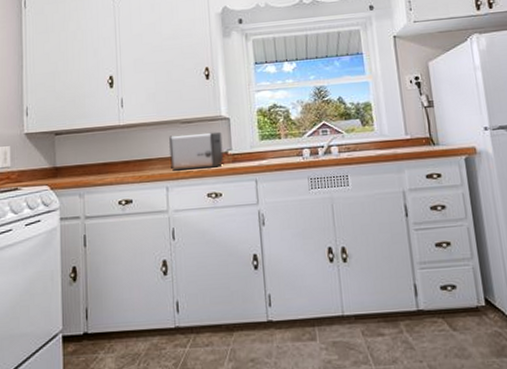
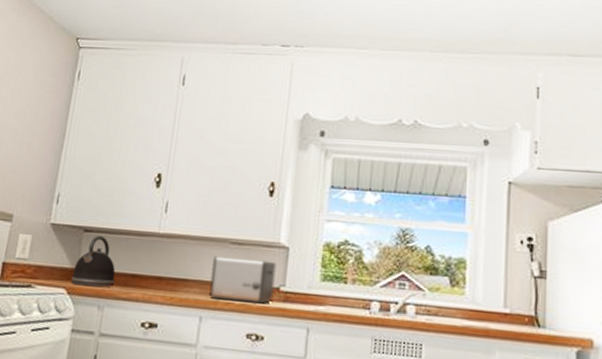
kettle: none [51,135,90,181] -> present [70,235,116,288]

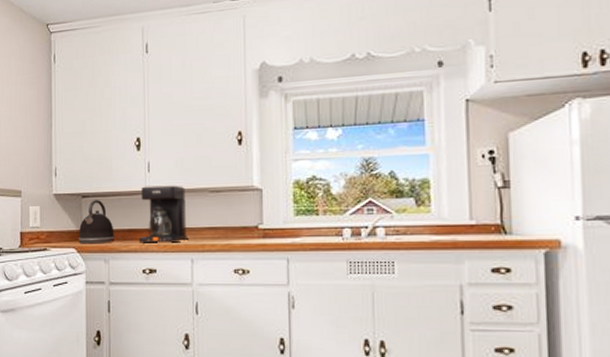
coffee maker: none [141,228,204,296] -> present [138,185,187,243]
toaster: present [209,256,277,305] -> none [196,203,253,244]

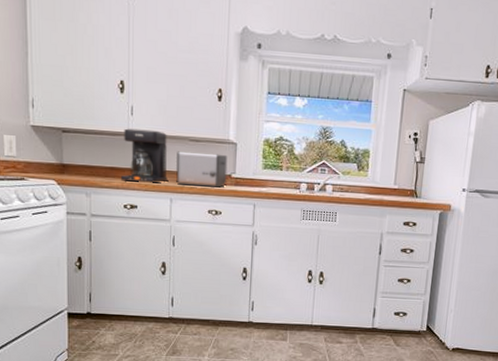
kettle: present [78,199,116,244] -> none [58,135,97,179]
toaster: none [196,203,253,244] -> present [176,151,228,189]

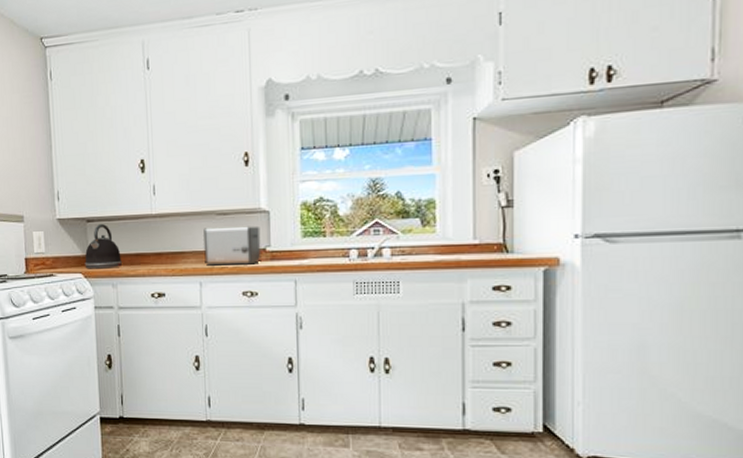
kettle: none [58,135,97,179] -> present [85,223,123,269]
coffee maker: present [120,128,168,183] -> none [146,208,195,268]

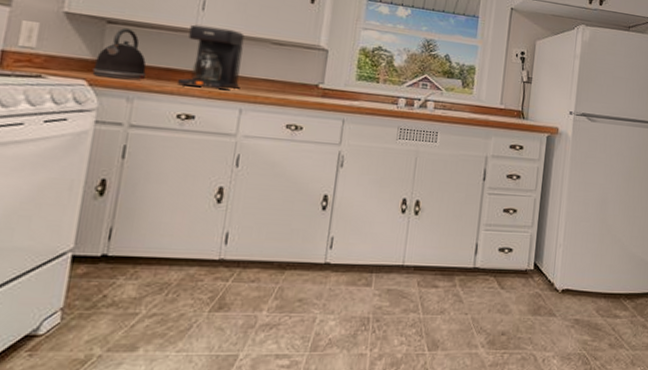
coffee maker: none [146,208,195,268] -> present [176,24,245,90]
toaster: present [203,225,261,267] -> none [249,54,316,100]

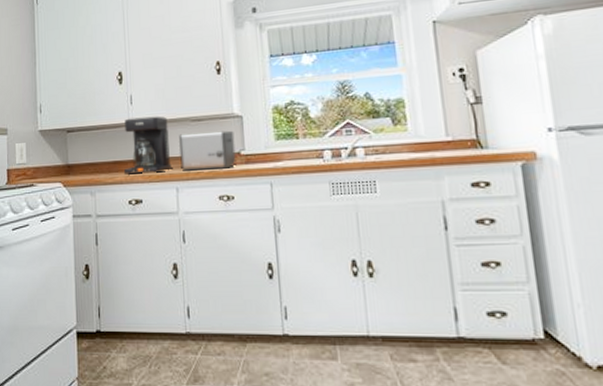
kettle: present [92,27,147,80] -> none [64,133,101,178]
toaster: none [249,54,316,100] -> present [179,130,236,172]

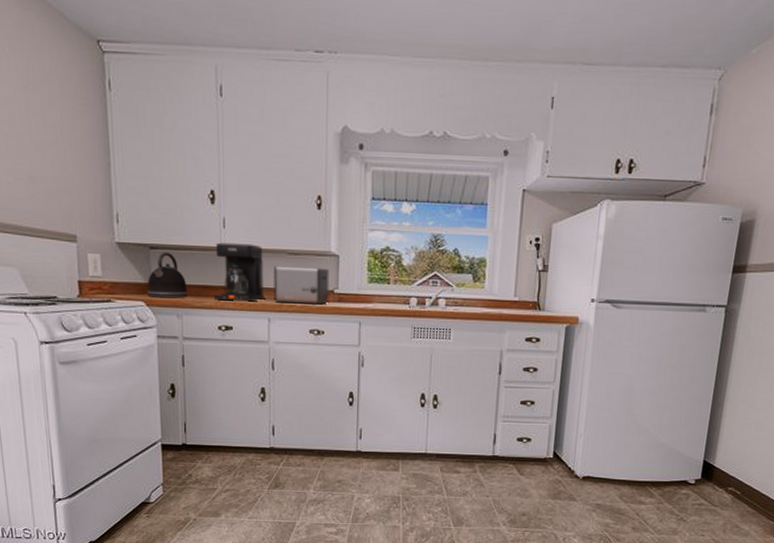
kettle: none [64,133,101,178] -> present [147,251,189,299]

